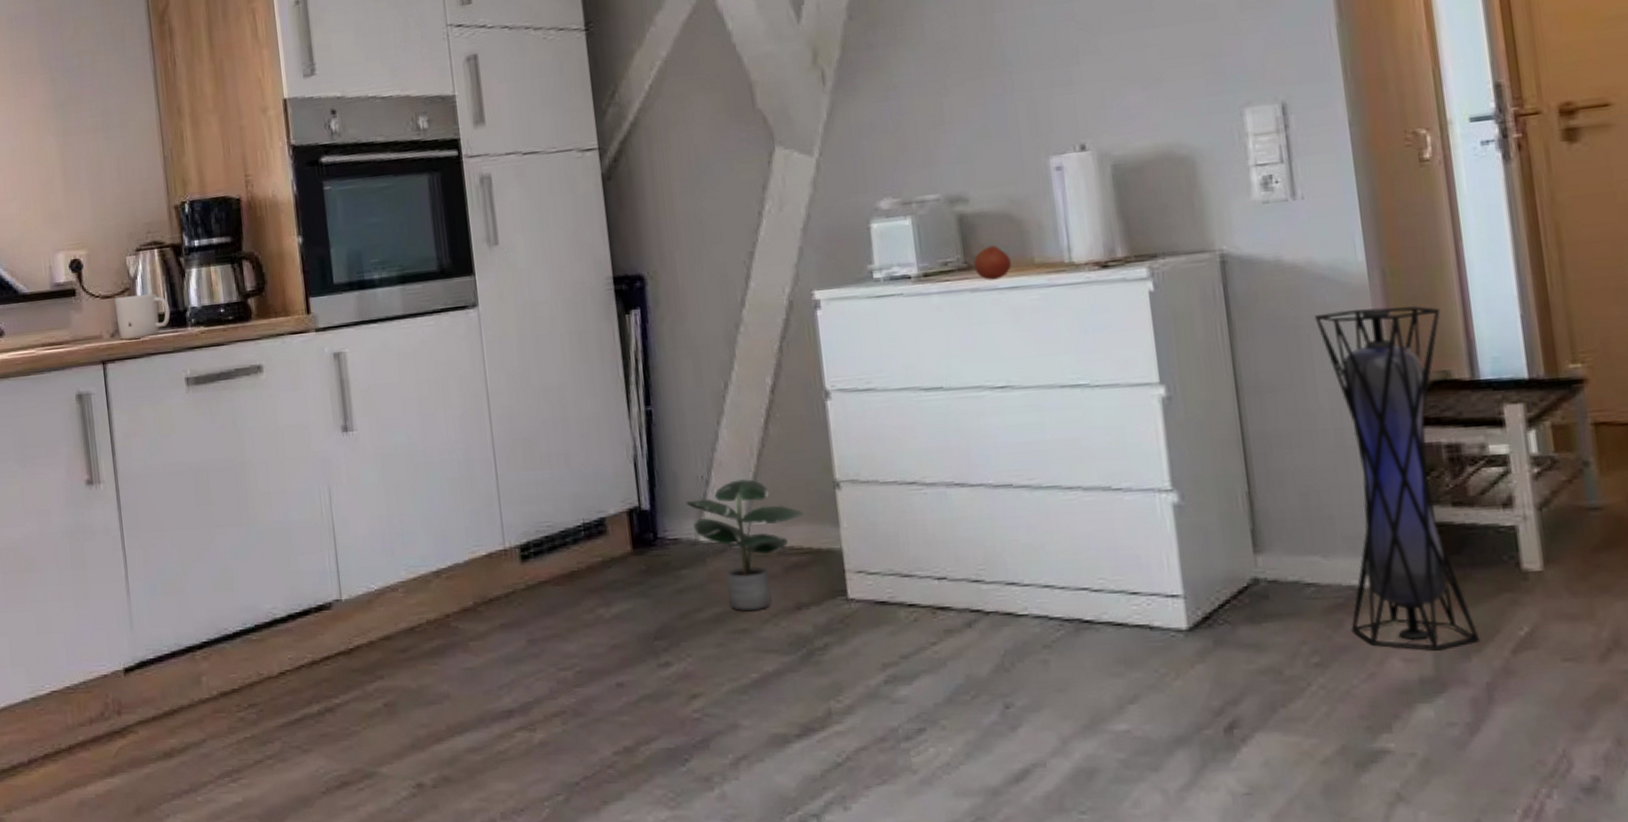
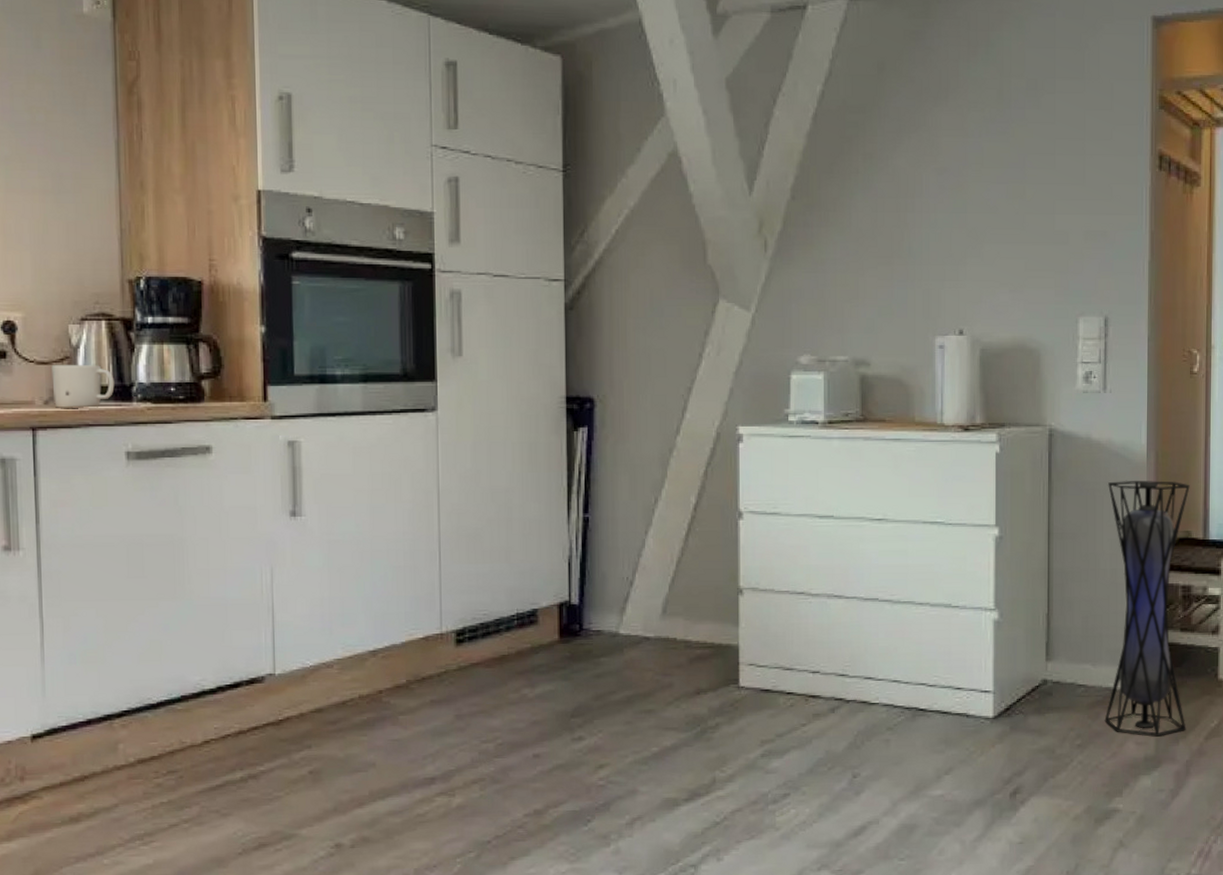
potted plant: present [686,479,806,611] -> none [611,582,712,694]
fruit: present [973,245,1011,280] -> none [869,403,897,432]

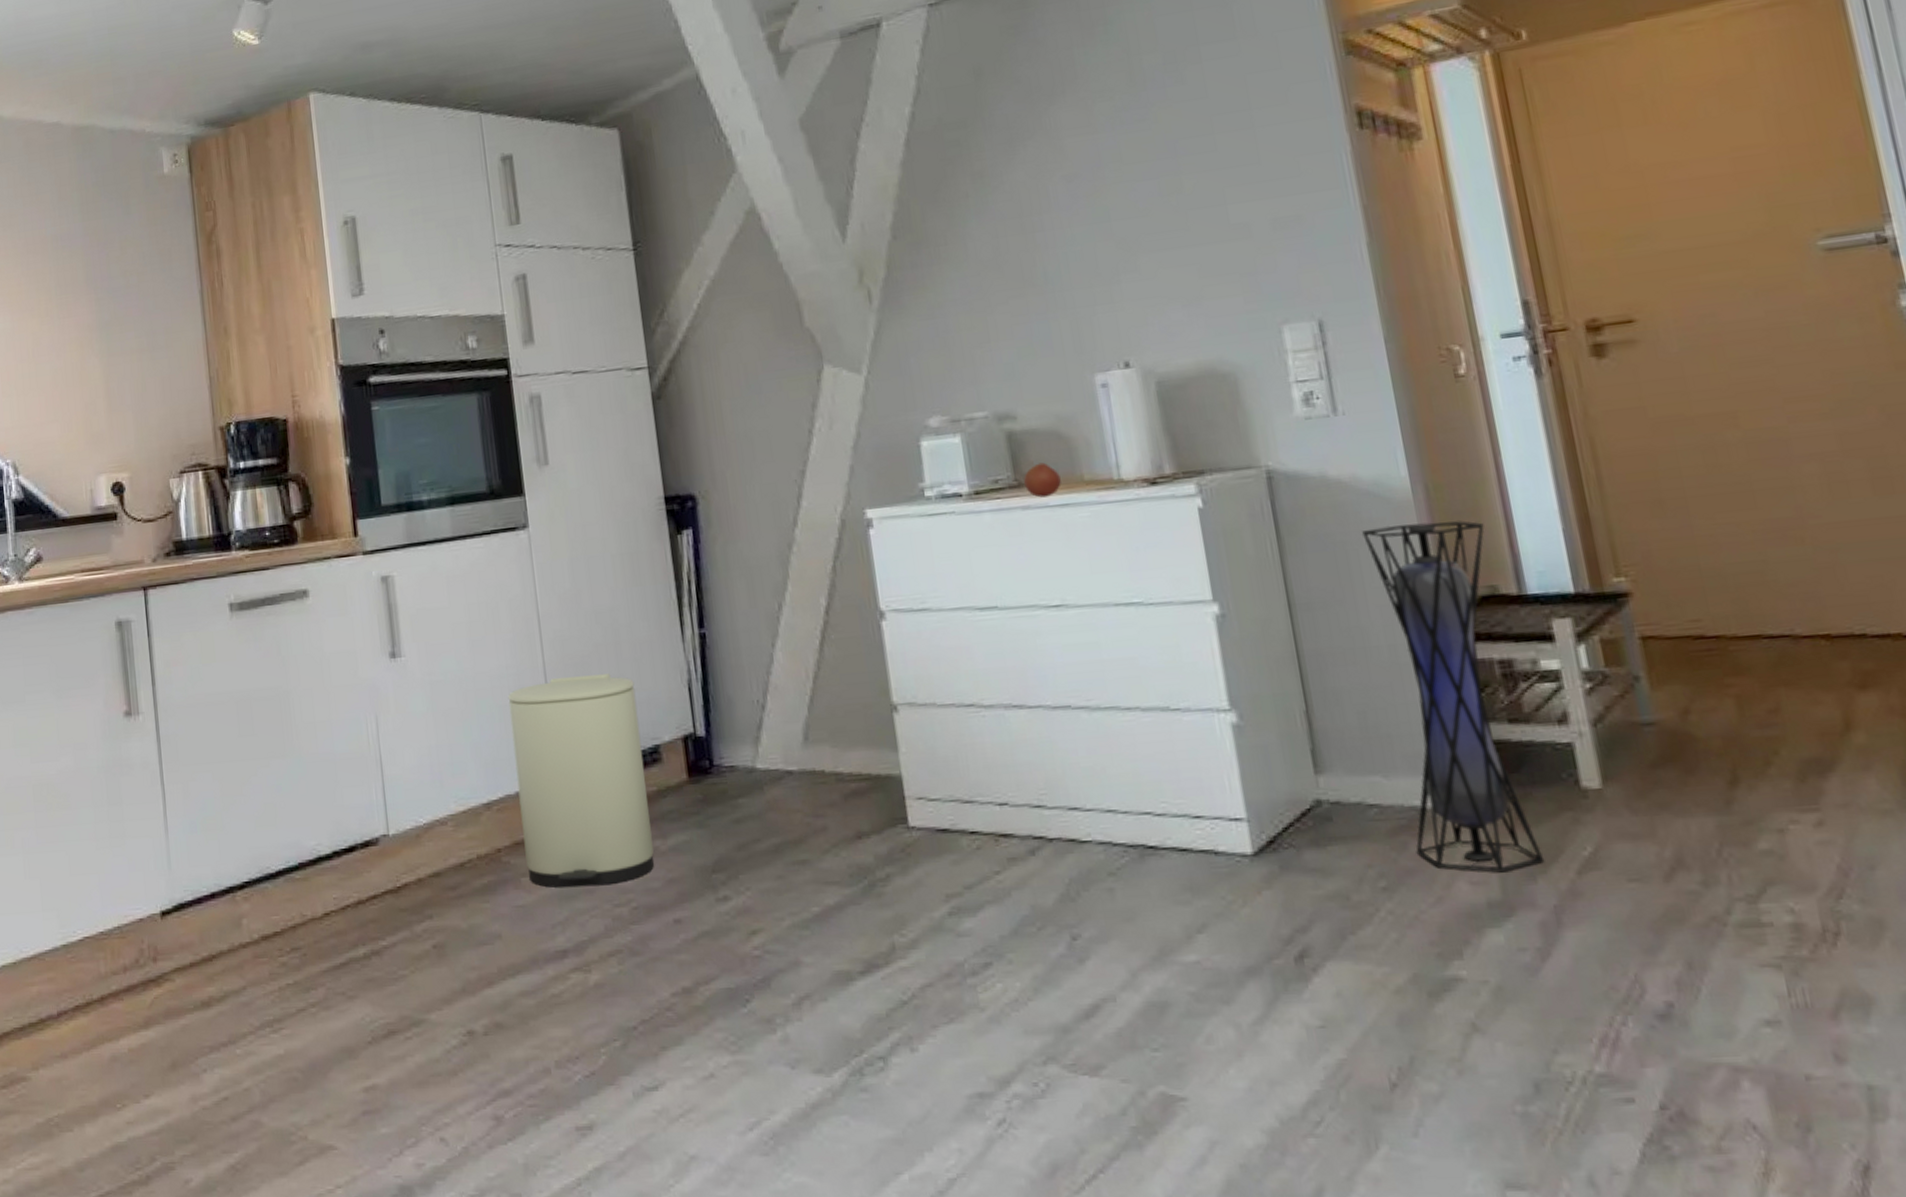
mug: present [51,364,115,408] -> none [157,517,215,565]
pedal bin: none [402,546,522,726] -> present [508,674,654,888]
fruit: none [869,403,897,432] -> present [1023,462,1061,498]

